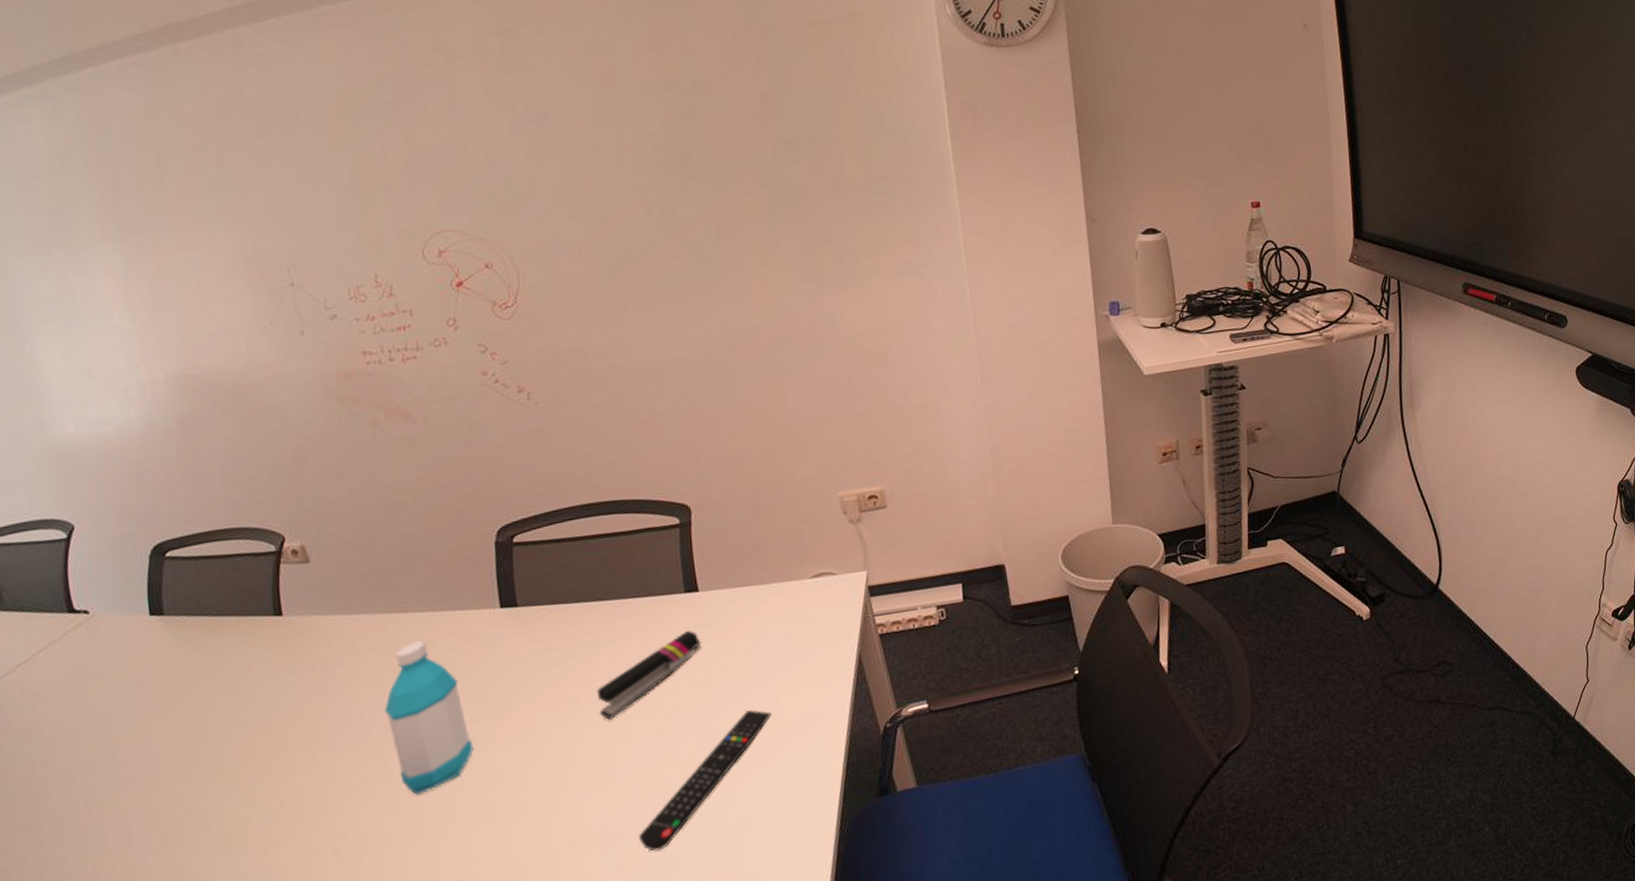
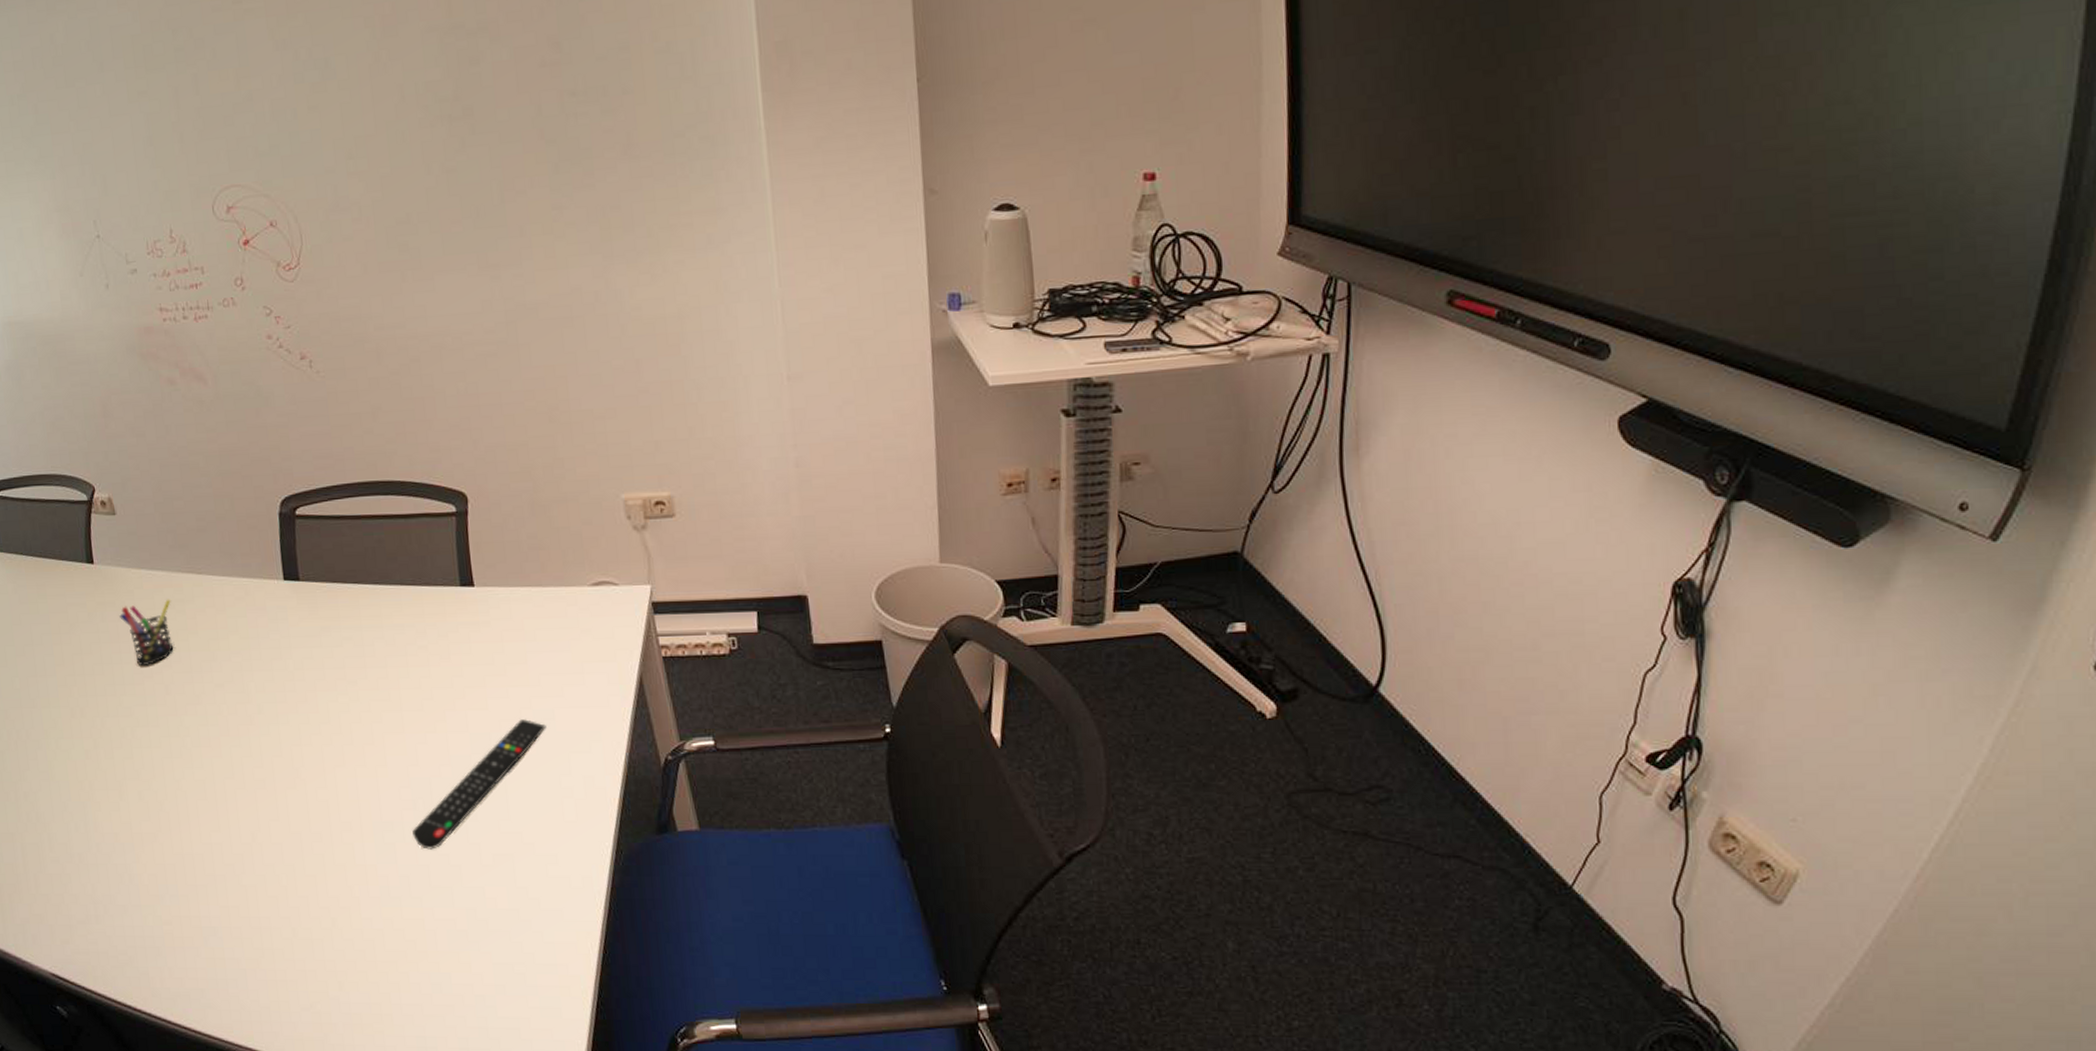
pen holder: none [313,641,377,714] -> present [119,599,174,665]
water bottle: present [384,641,474,796] -> none [181,604,260,756]
stapler: present [597,630,701,720] -> none [374,626,476,708]

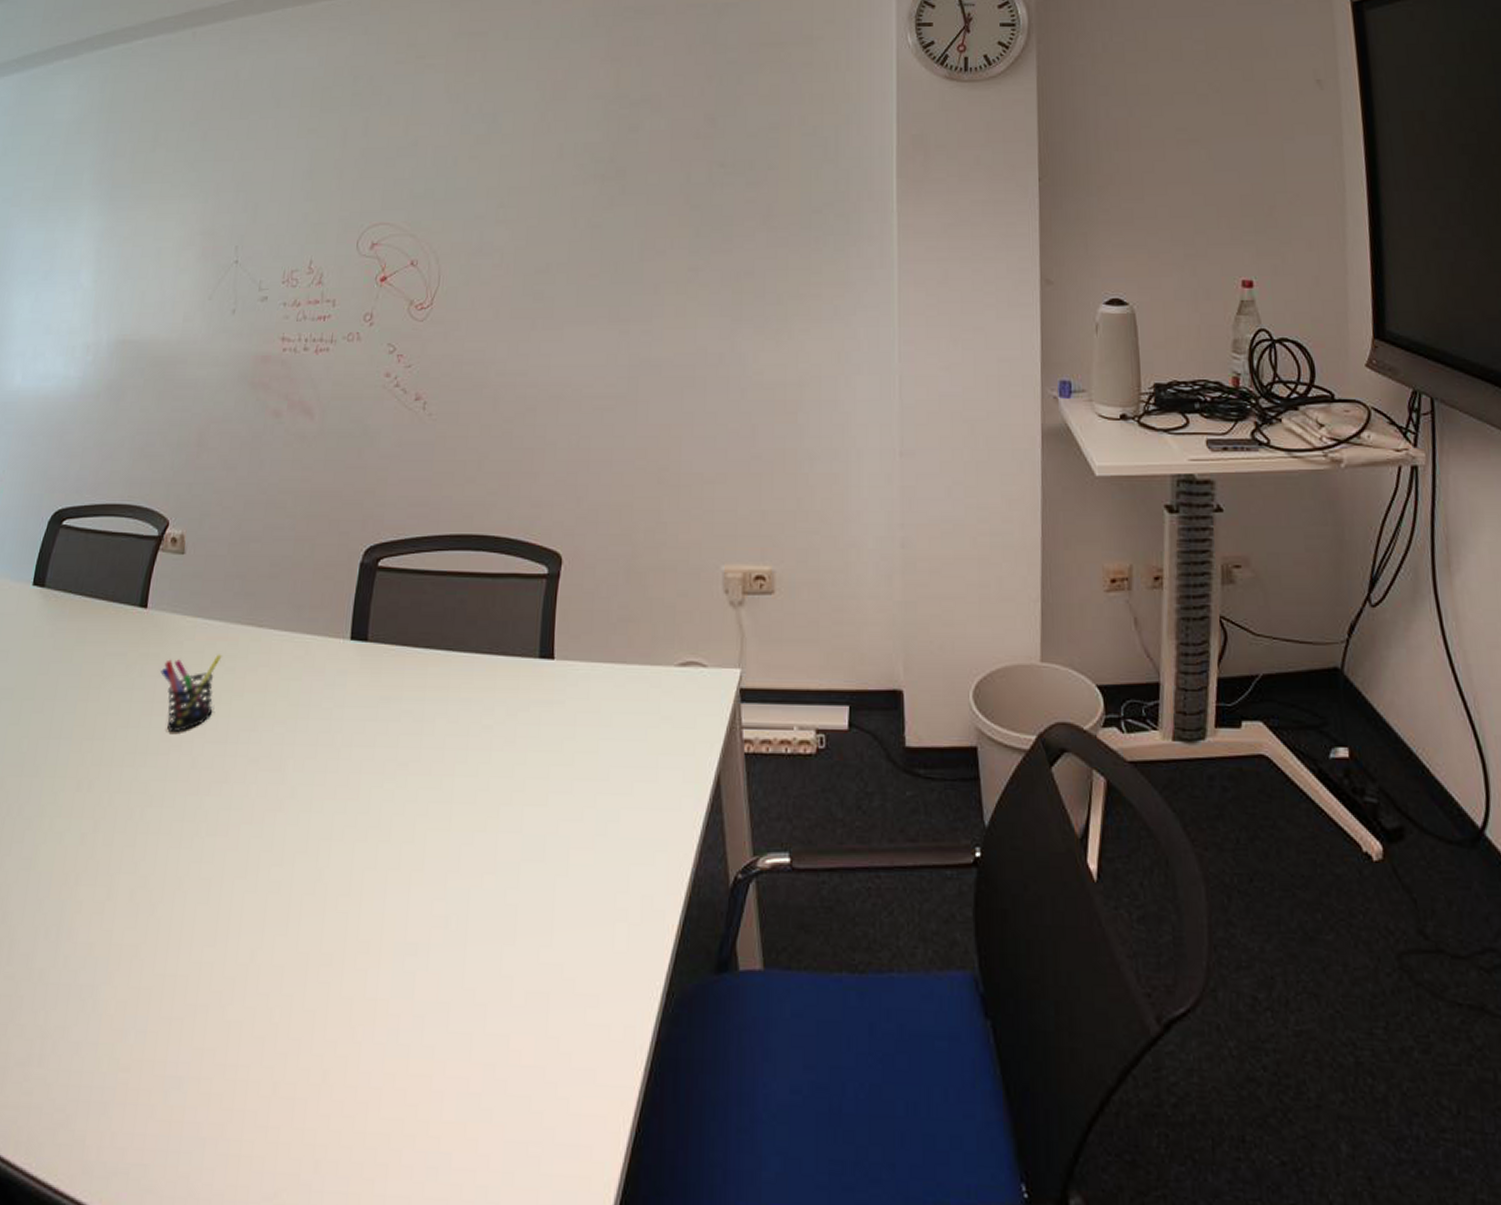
remote control: present [412,719,546,850] -> none [438,820,609,982]

